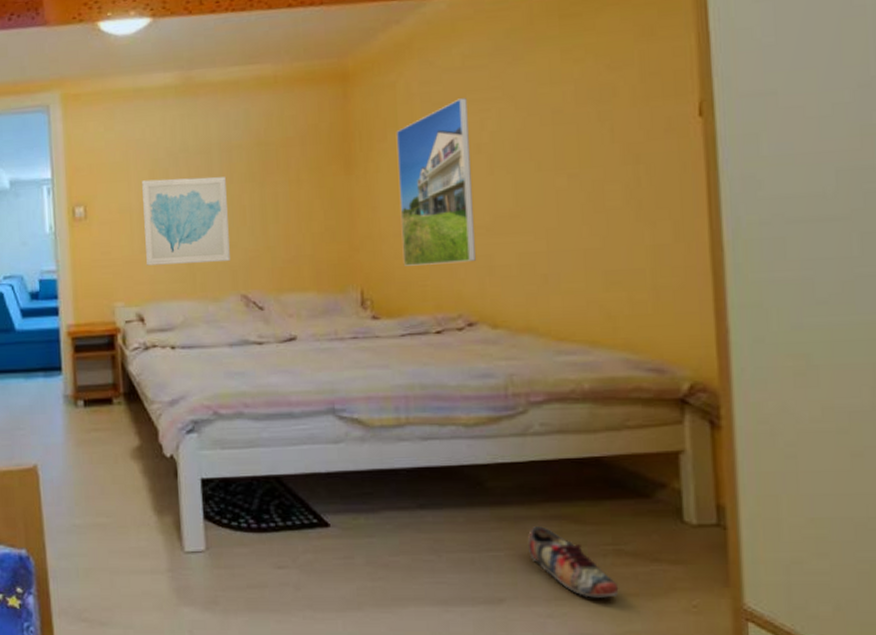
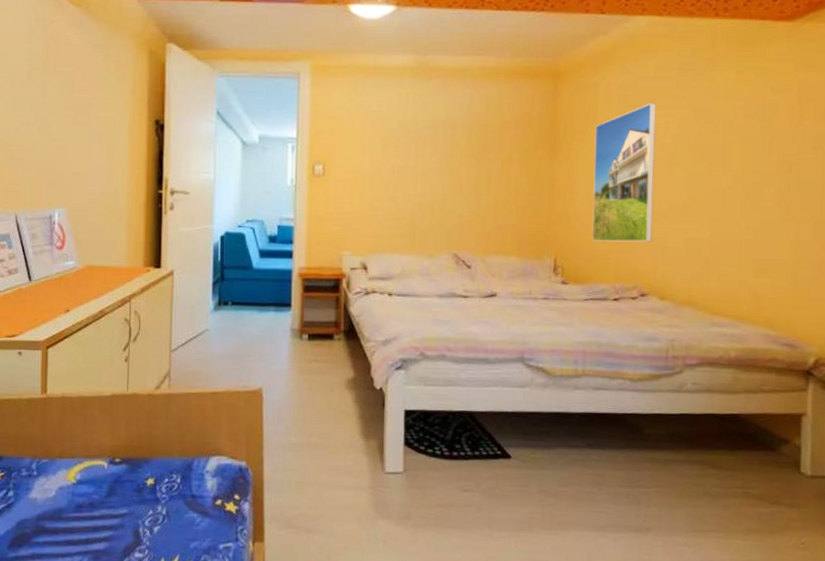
wall art: present [142,176,230,266] -> none [373,147,448,224]
shoe: present [527,526,619,598] -> none [673,469,744,532]

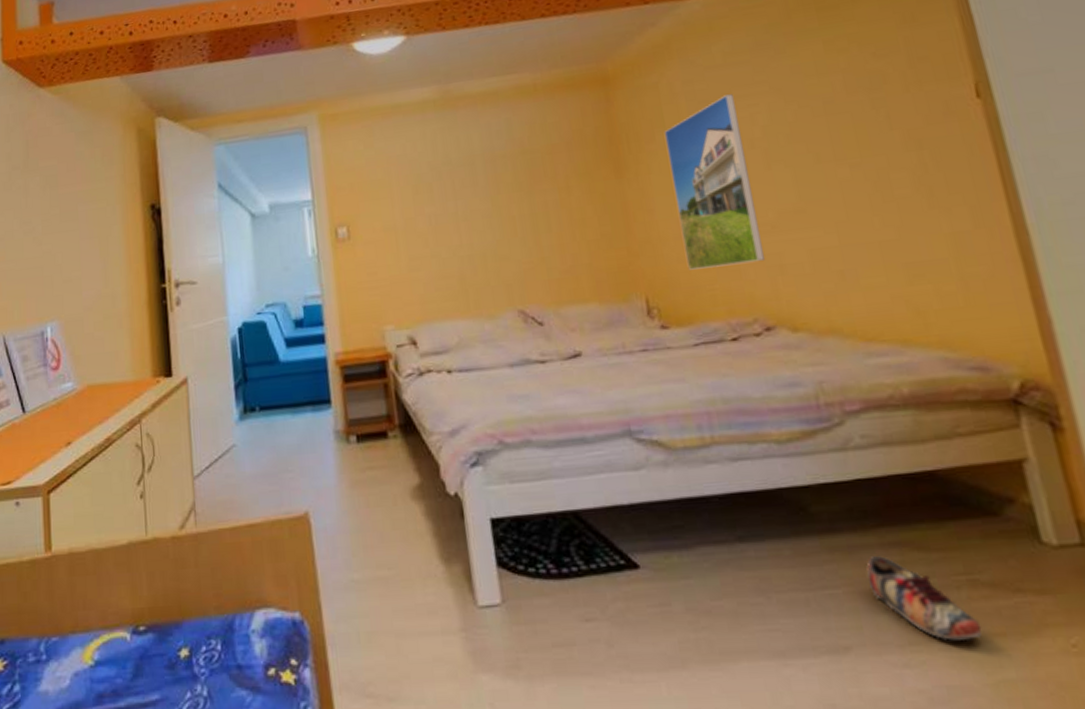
shoe: none [673,469,744,532] -> present [866,556,982,641]

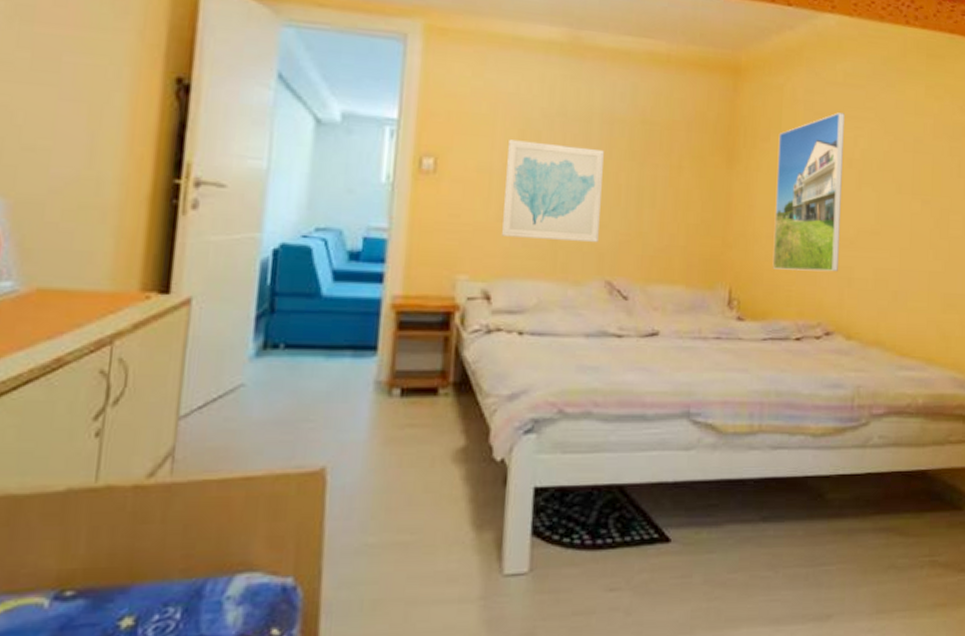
wall art: none [405,188,504,285] -> present [501,139,604,243]
shoe: present [866,556,982,641] -> none [857,539,931,610]

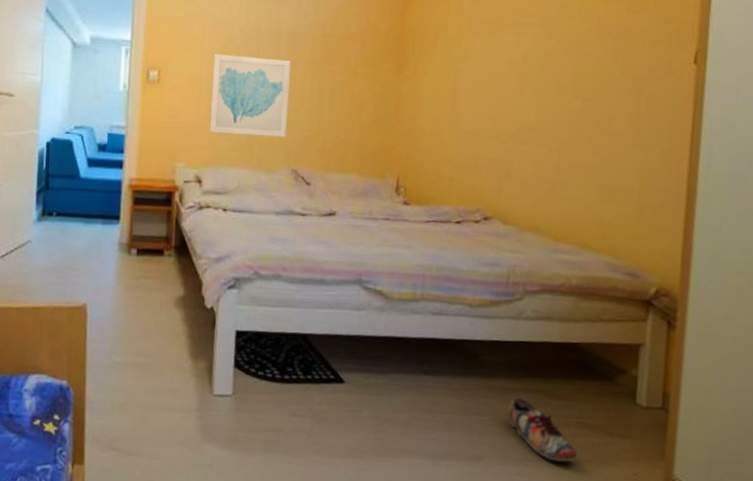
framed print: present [772,112,845,272] -> none [436,20,508,165]
shoe: none [857,539,931,610] -> present [508,397,577,462]

